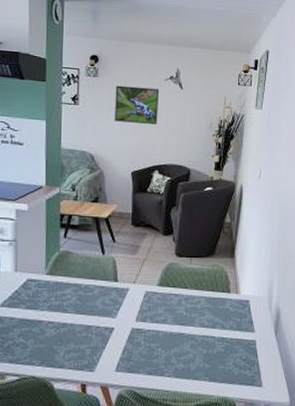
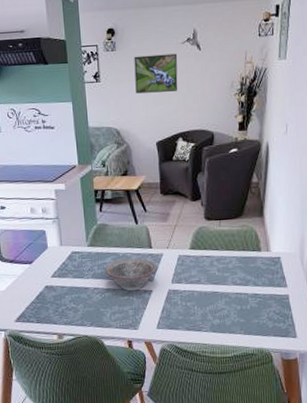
decorative bowl: none [63,291,122,327] -> present [104,258,158,291]

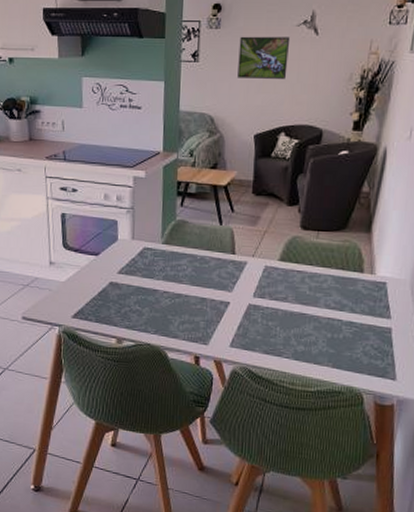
decorative bowl: present [104,258,158,291] -> none [178,262,239,300]

